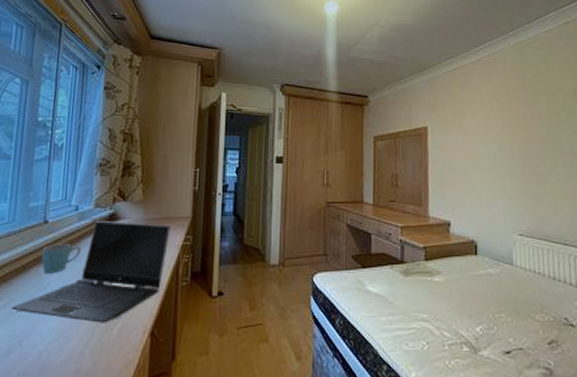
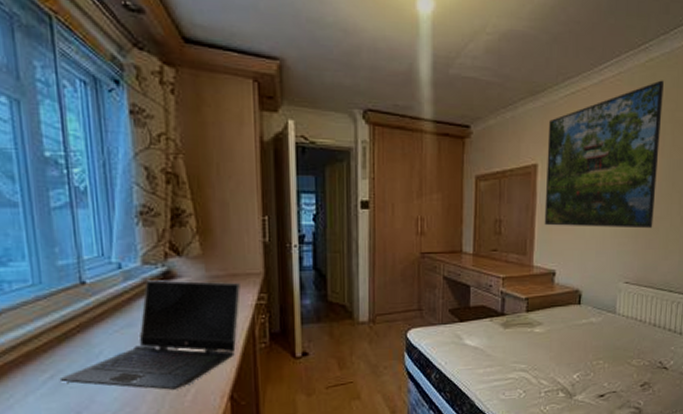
mug: present [41,244,81,273] -> none [84,307,133,341]
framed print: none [435,58,540,184] -> present [544,80,664,229]

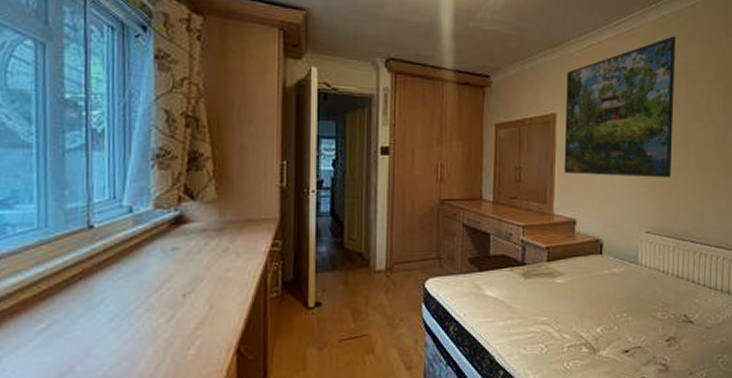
laptop computer: present [59,280,240,390] -> none [55,225,254,343]

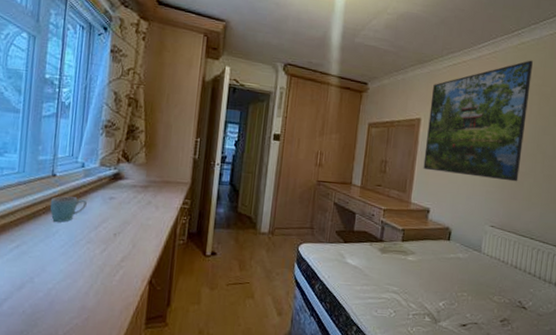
mug: none [88,253,141,288] -> present [49,196,87,222]

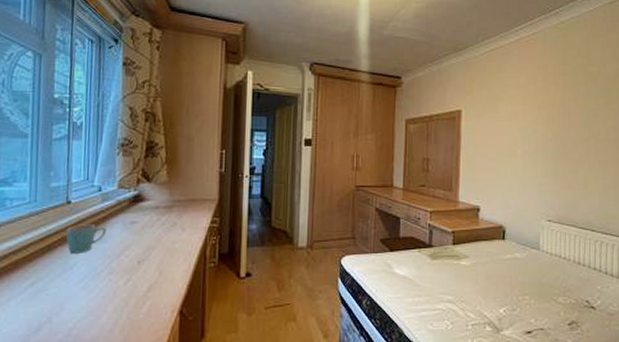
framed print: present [423,60,533,182] -> none [468,39,575,170]

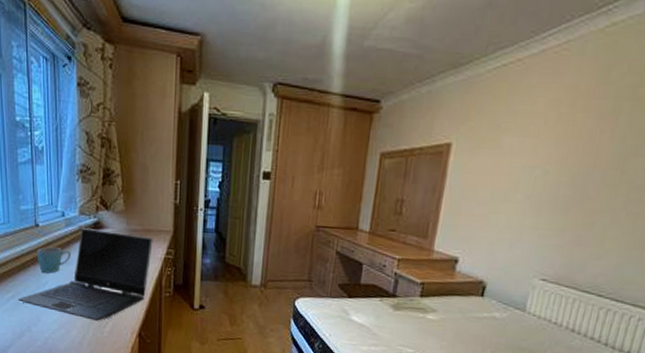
laptop computer: none [38,202,197,302] -> present [18,228,153,321]

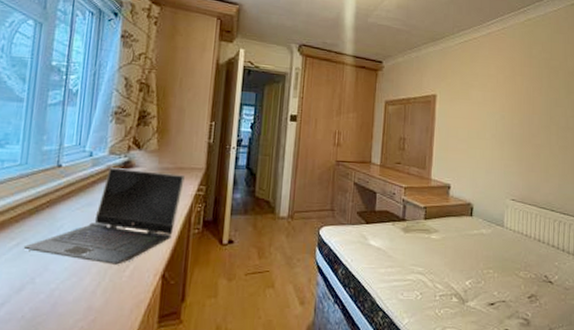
mug: present [36,247,71,273] -> none [54,188,95,216]

